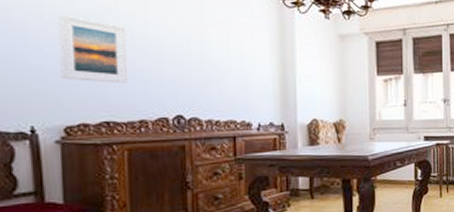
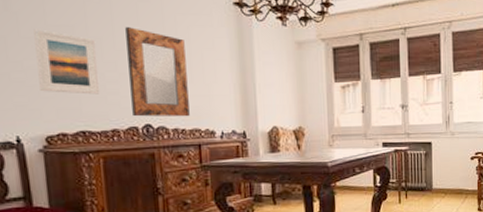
home mirror: none [160,15,225,108] -> present [125,27,190,117]

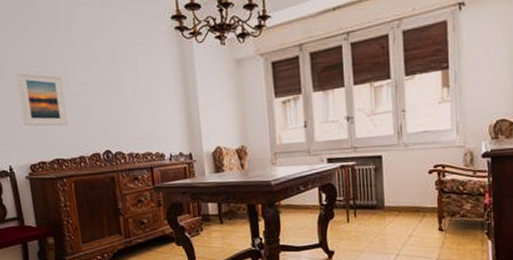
home mirror: present [125,27,190,117] -> none [85,61,142,144]

